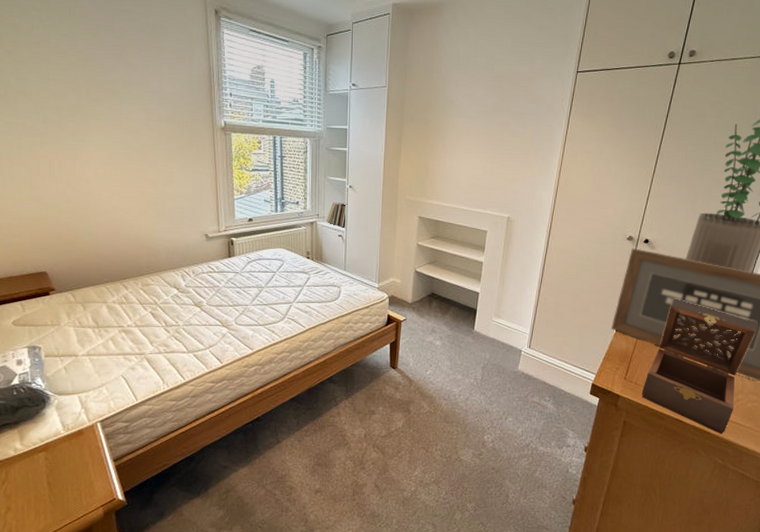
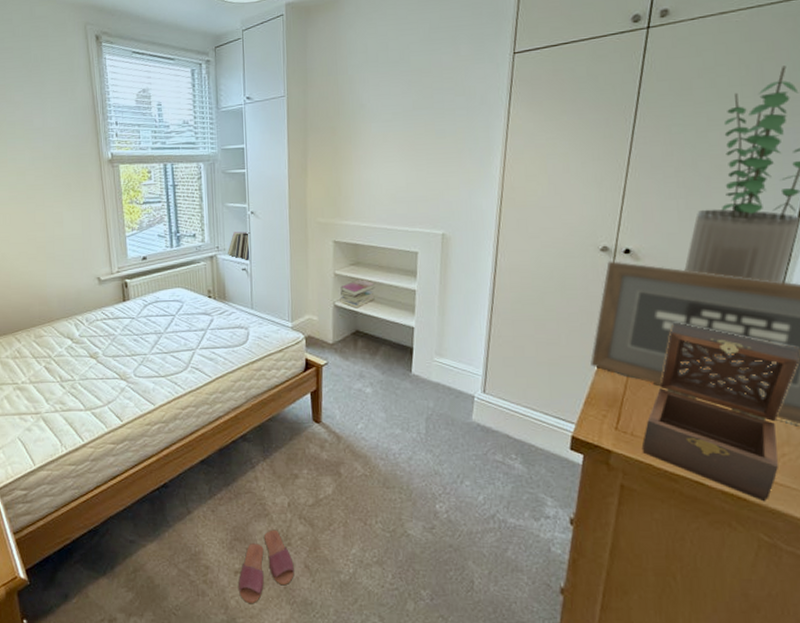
slippers: none [318,456,366,518] -> present [239,530,294,604]
books: none [420,250,451,274] -> present [340,278,376,308]

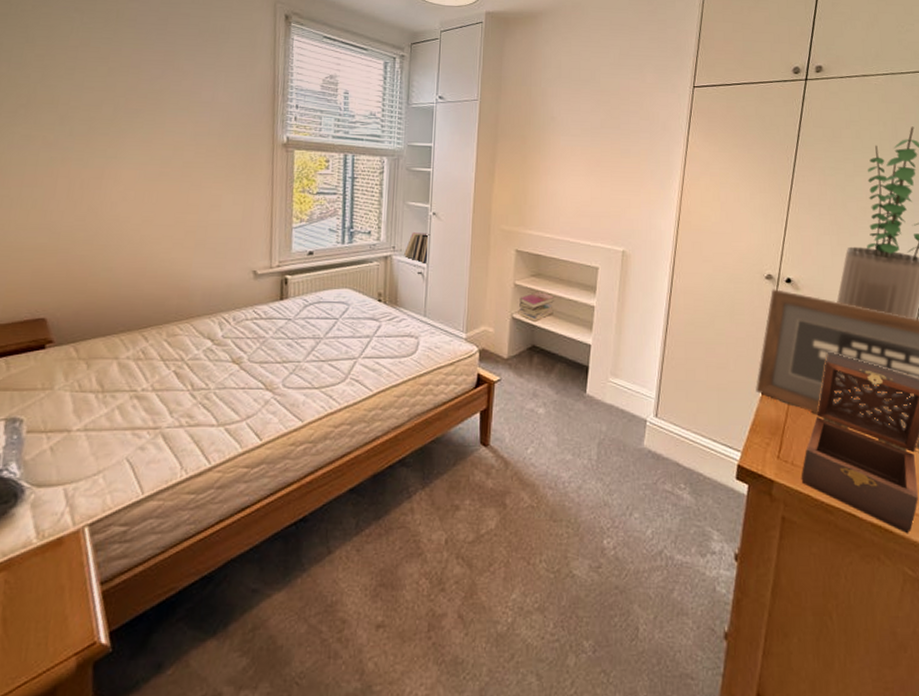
slippers: present [239,530,294,604] -> none [379,572,446,667]

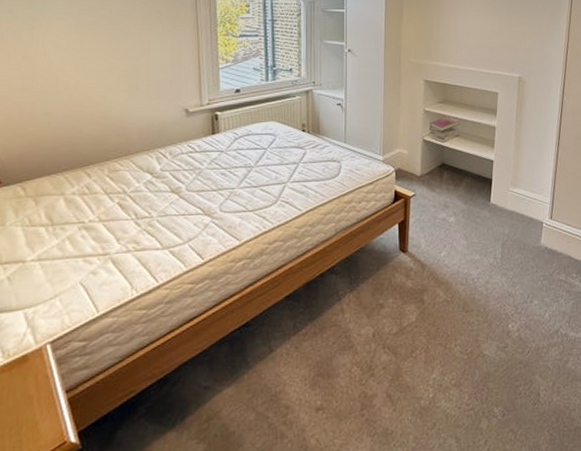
books: present [404,232,430,265] -> none [324,68,347,97]

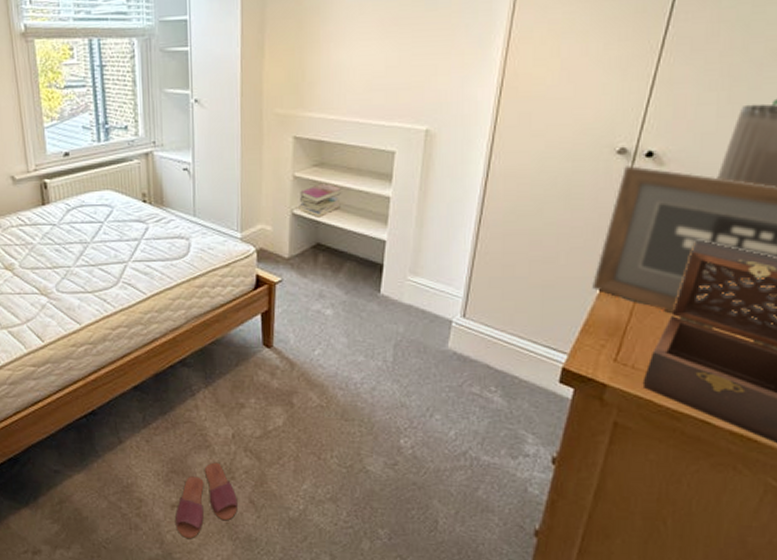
slippers: none [320,361,376,441] -> present [176,462,238,539]

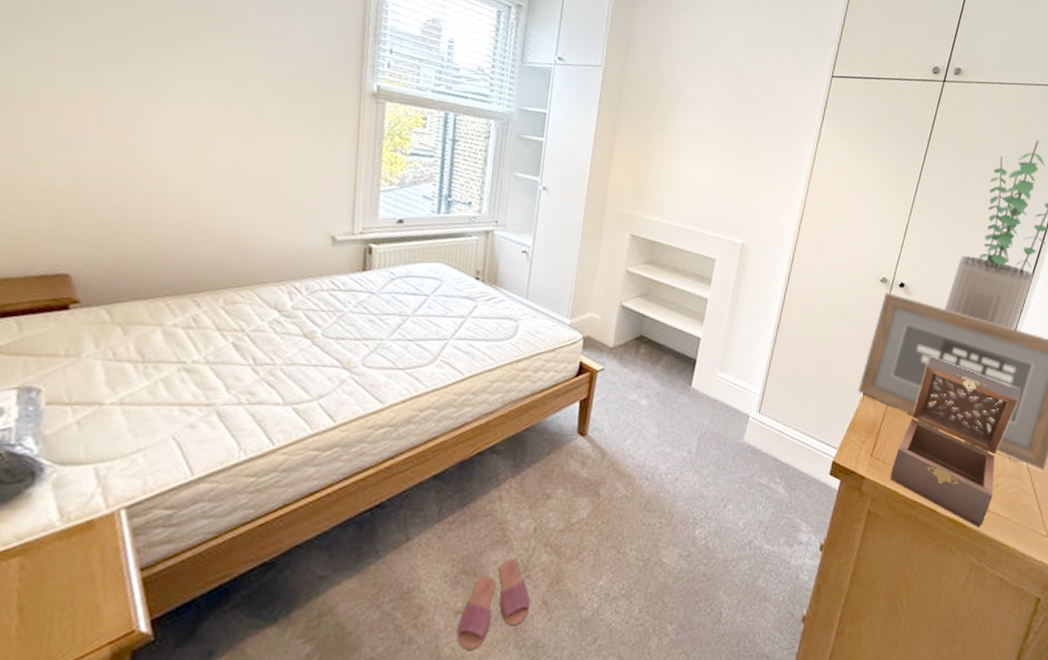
books: present [299,182,342,217] -> none [627,279,668,311]

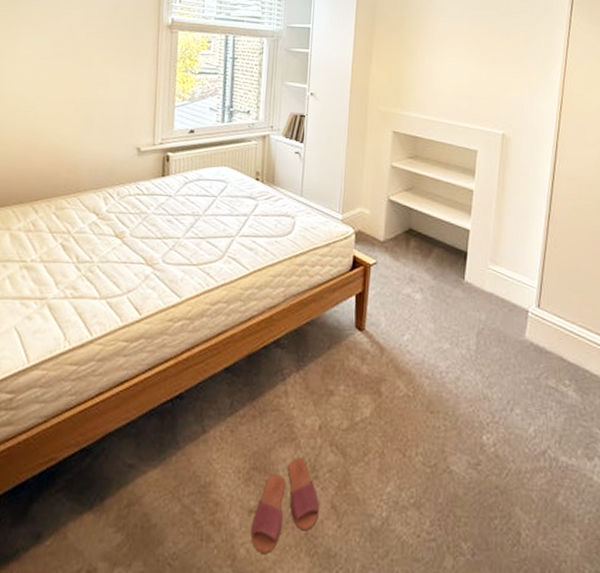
books: none [508,207,539,243] -> present [282,112,308,145]

